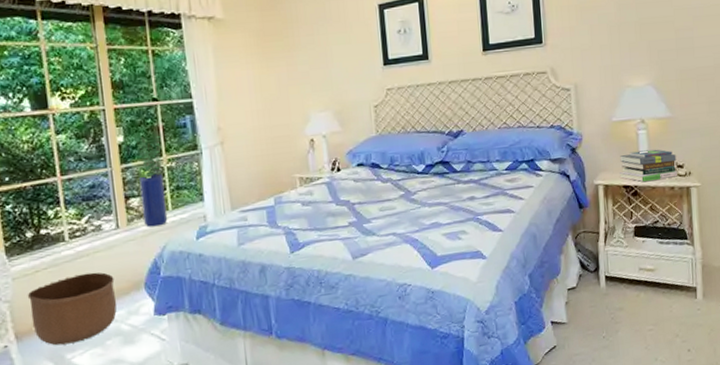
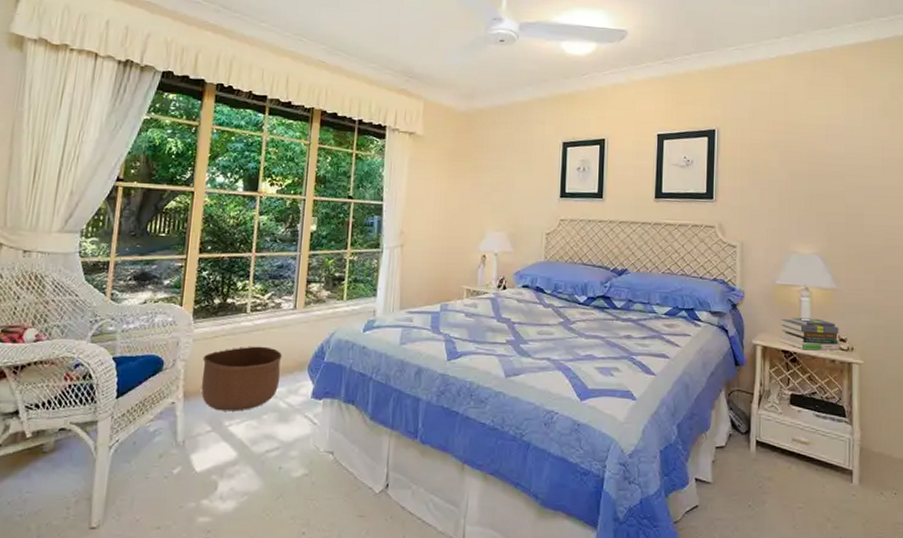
vase: present [136,133,168,227] -> none [319,228,349,313]

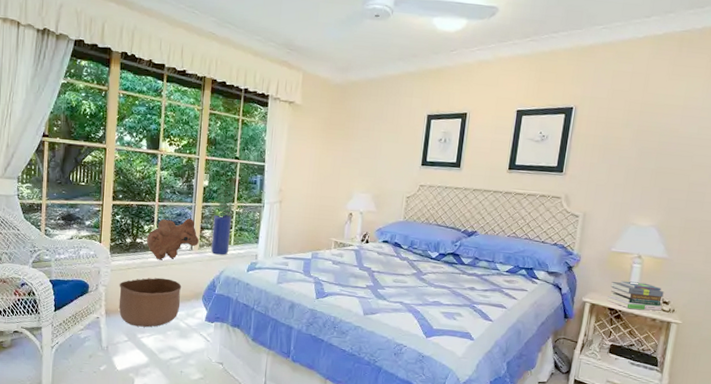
teddy bear: none [239,271,305,324] -> present [146,218,200,260]
vase: none [319,228,349,313] -> present [211,184,236,255]

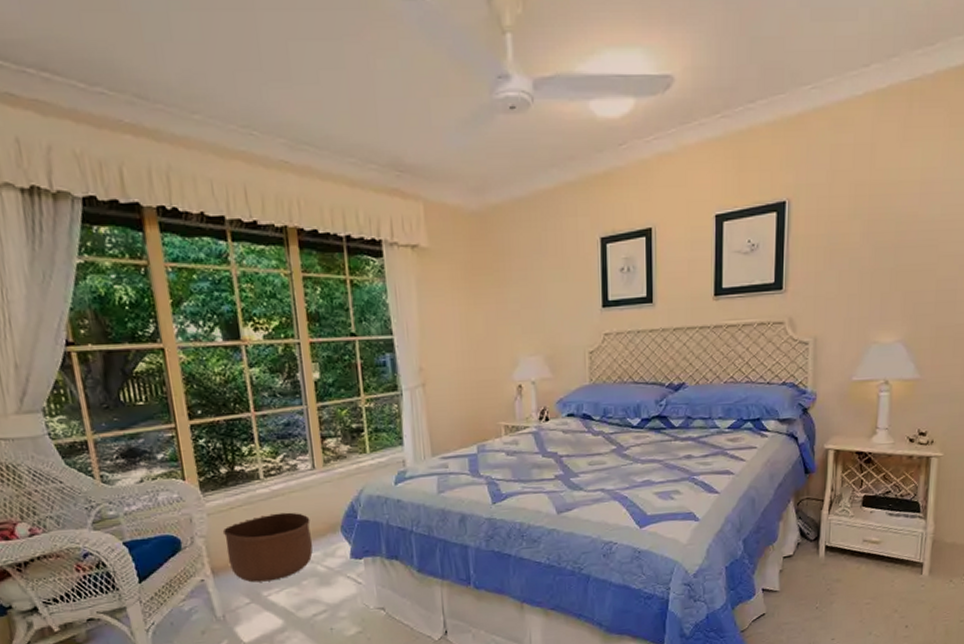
teddy bear: present [146,218,200,260] -> none [248,427,323,490]
vase: present [211,184,236,255] -> none [333,371,366,470]
books: present [607,280,664,311] -> none [854,413,919,449]

